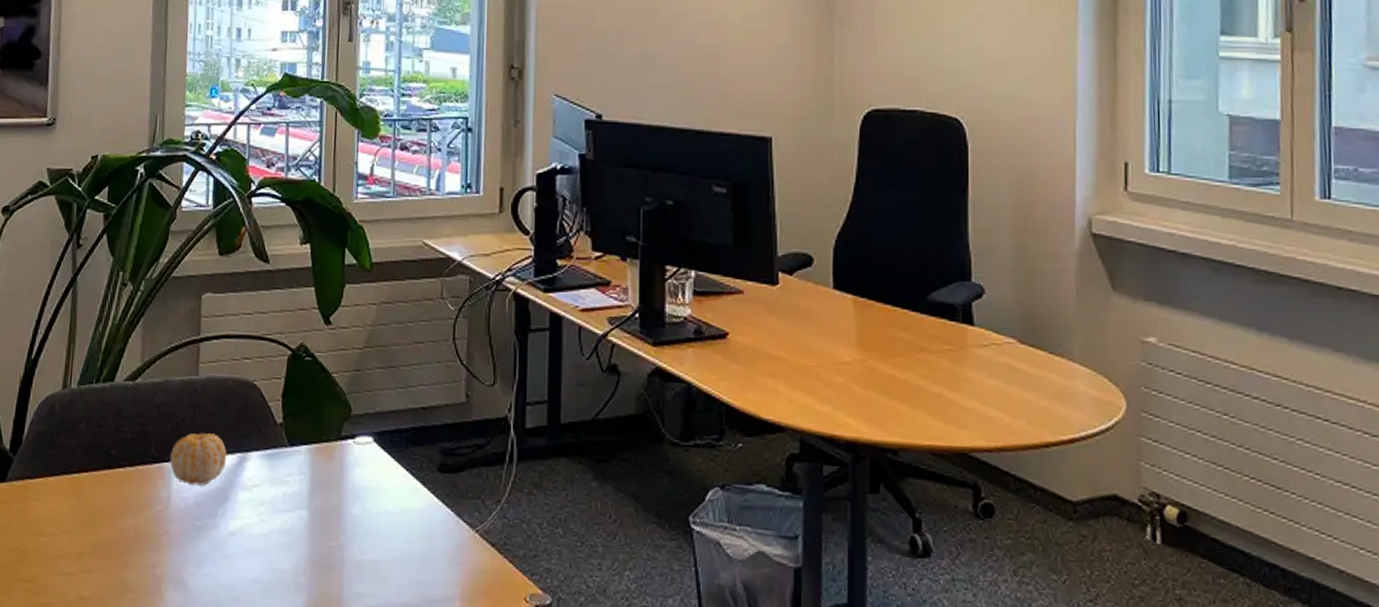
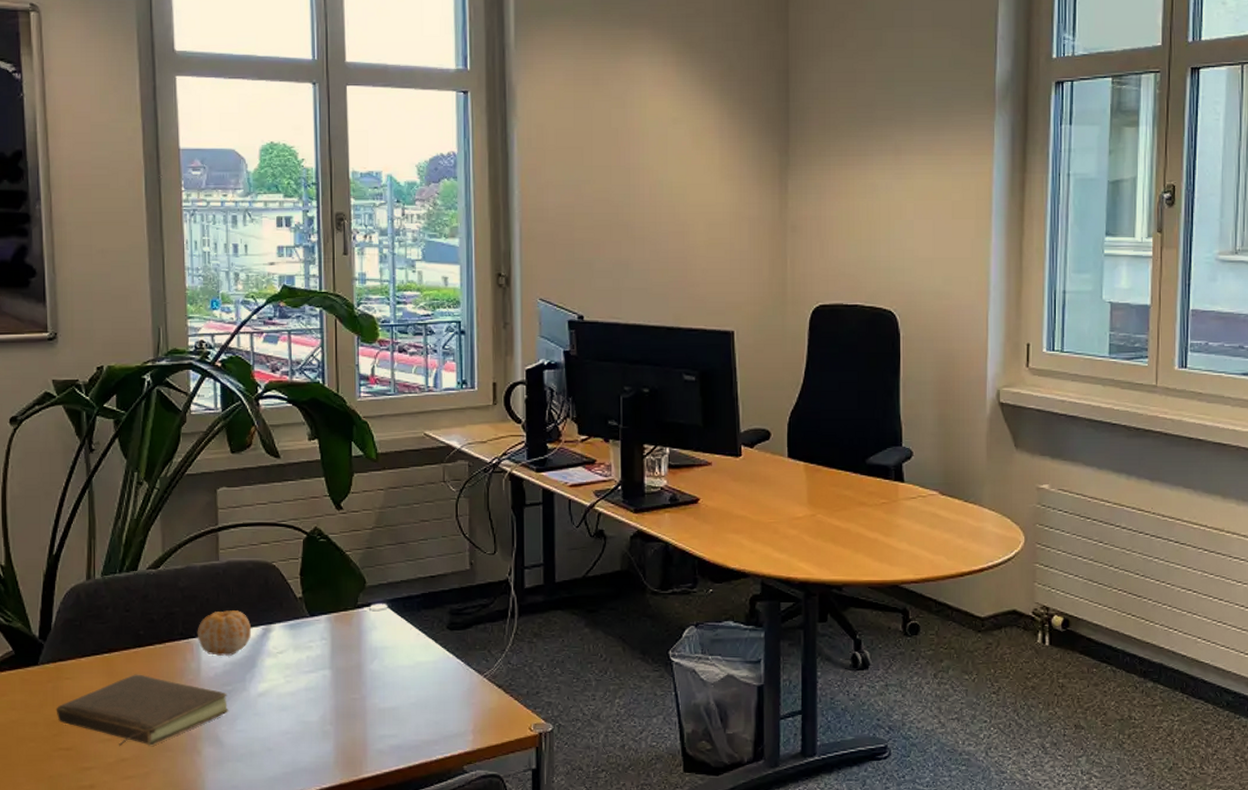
book: none [19,499,197,584] -> present [56,674,229,747]

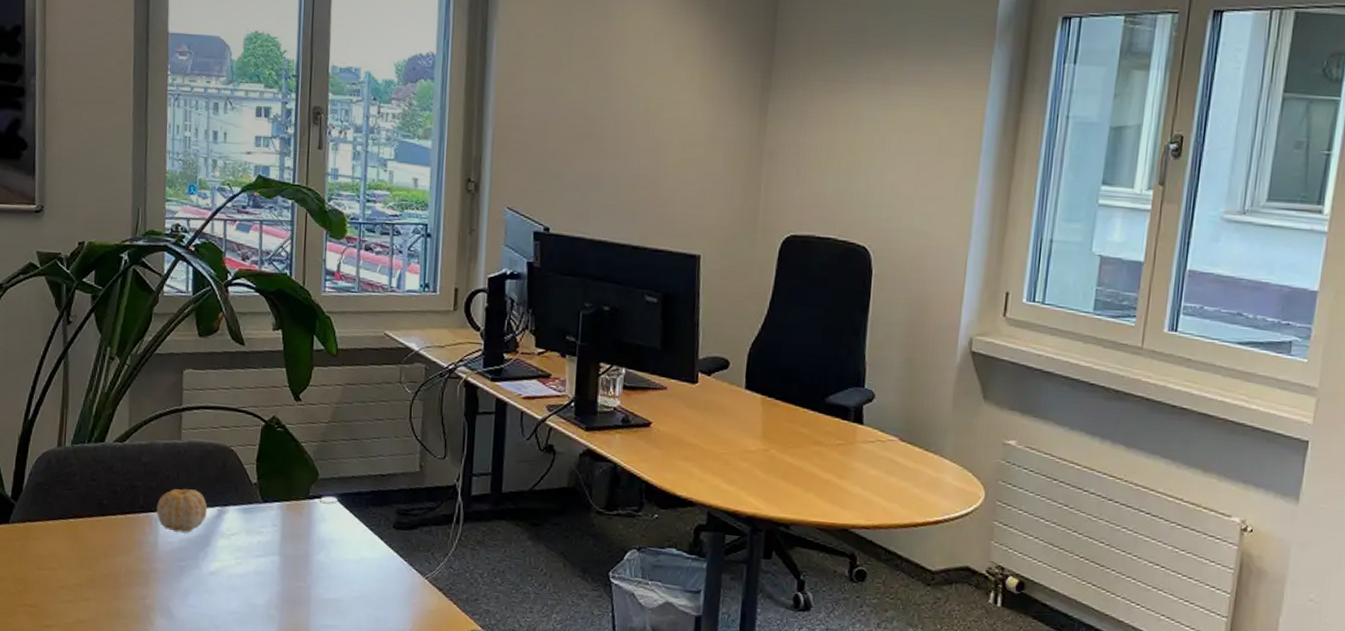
book: present [56,674,229,747] -> none [23,541,181,611]

